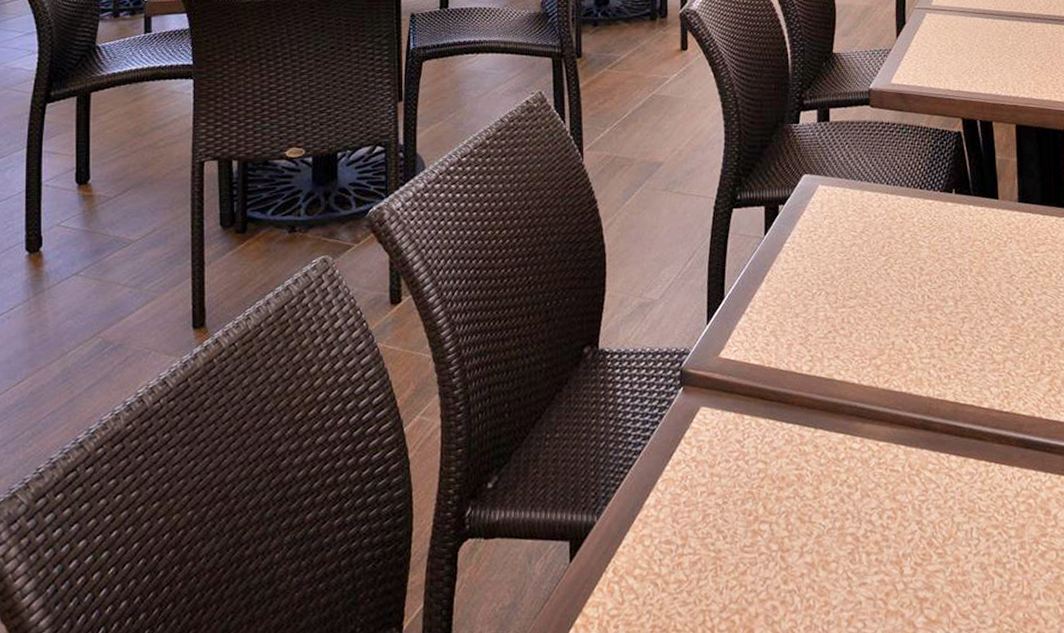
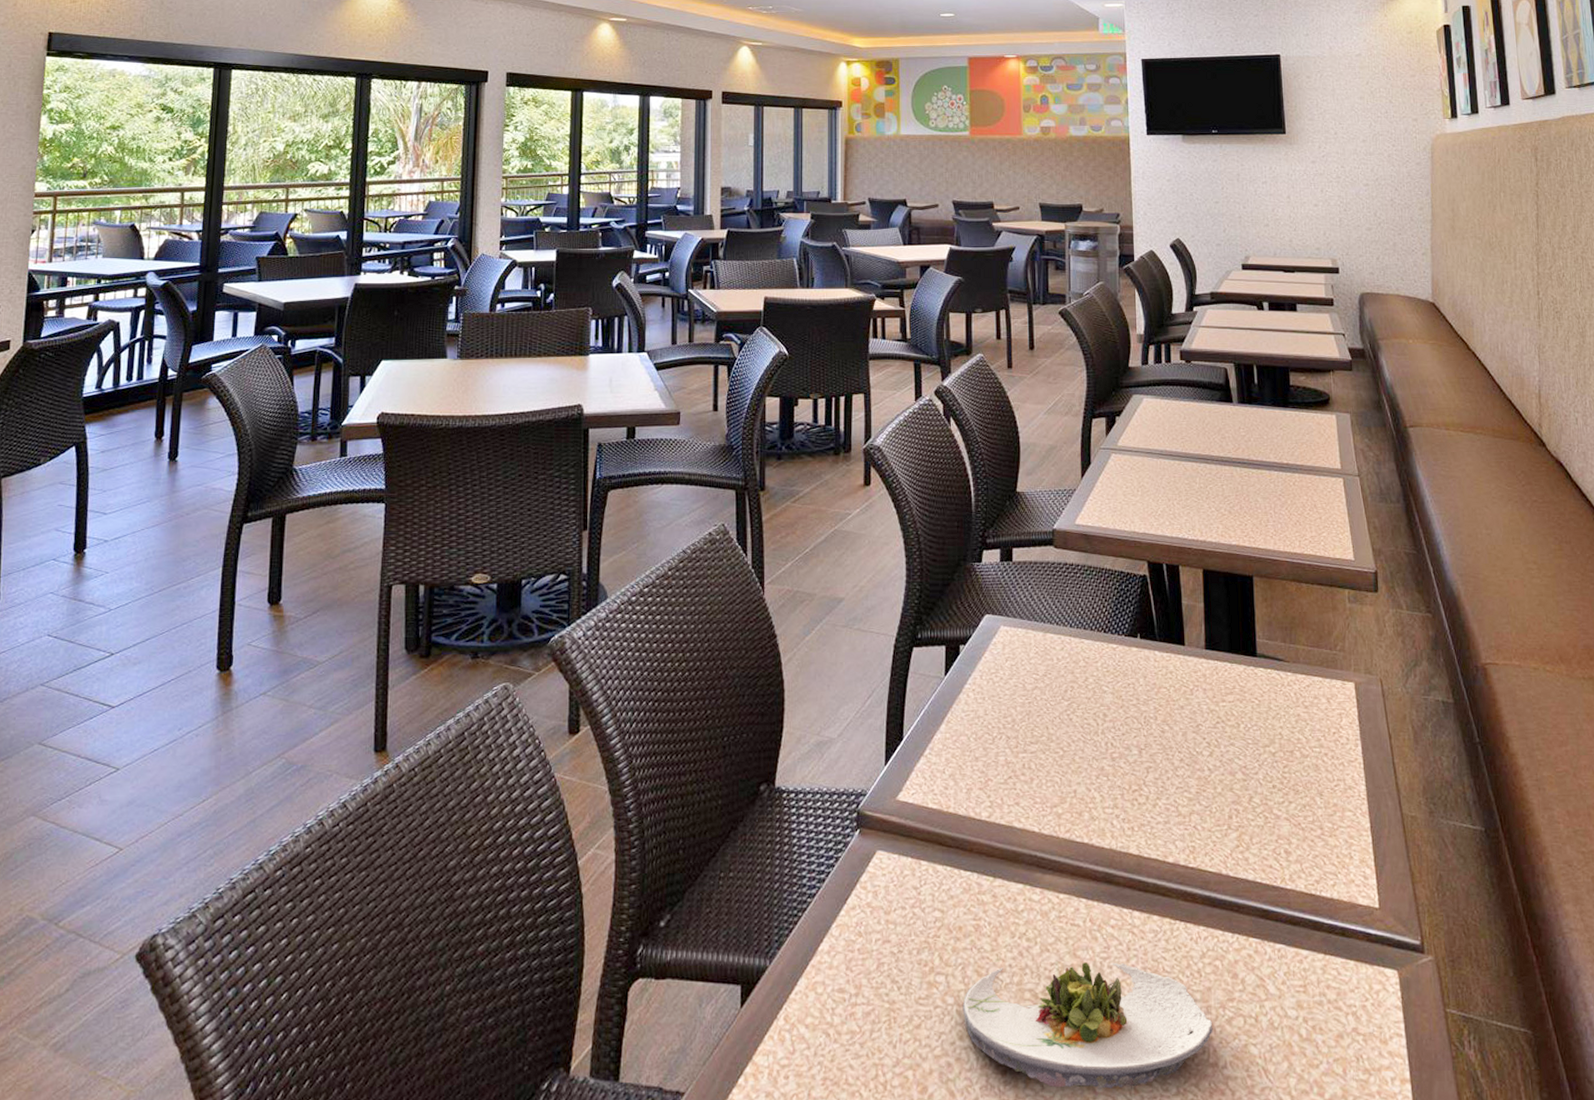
salad plate: none [786,505,1027,624] -> present [962,962,1213,1089]

